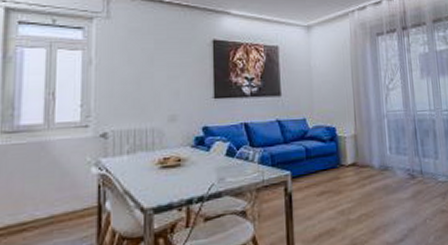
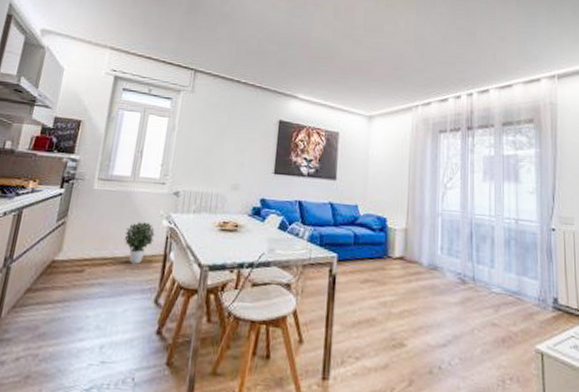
potted plant: none [45,173,83,223] -> present [124,222,155,264]

